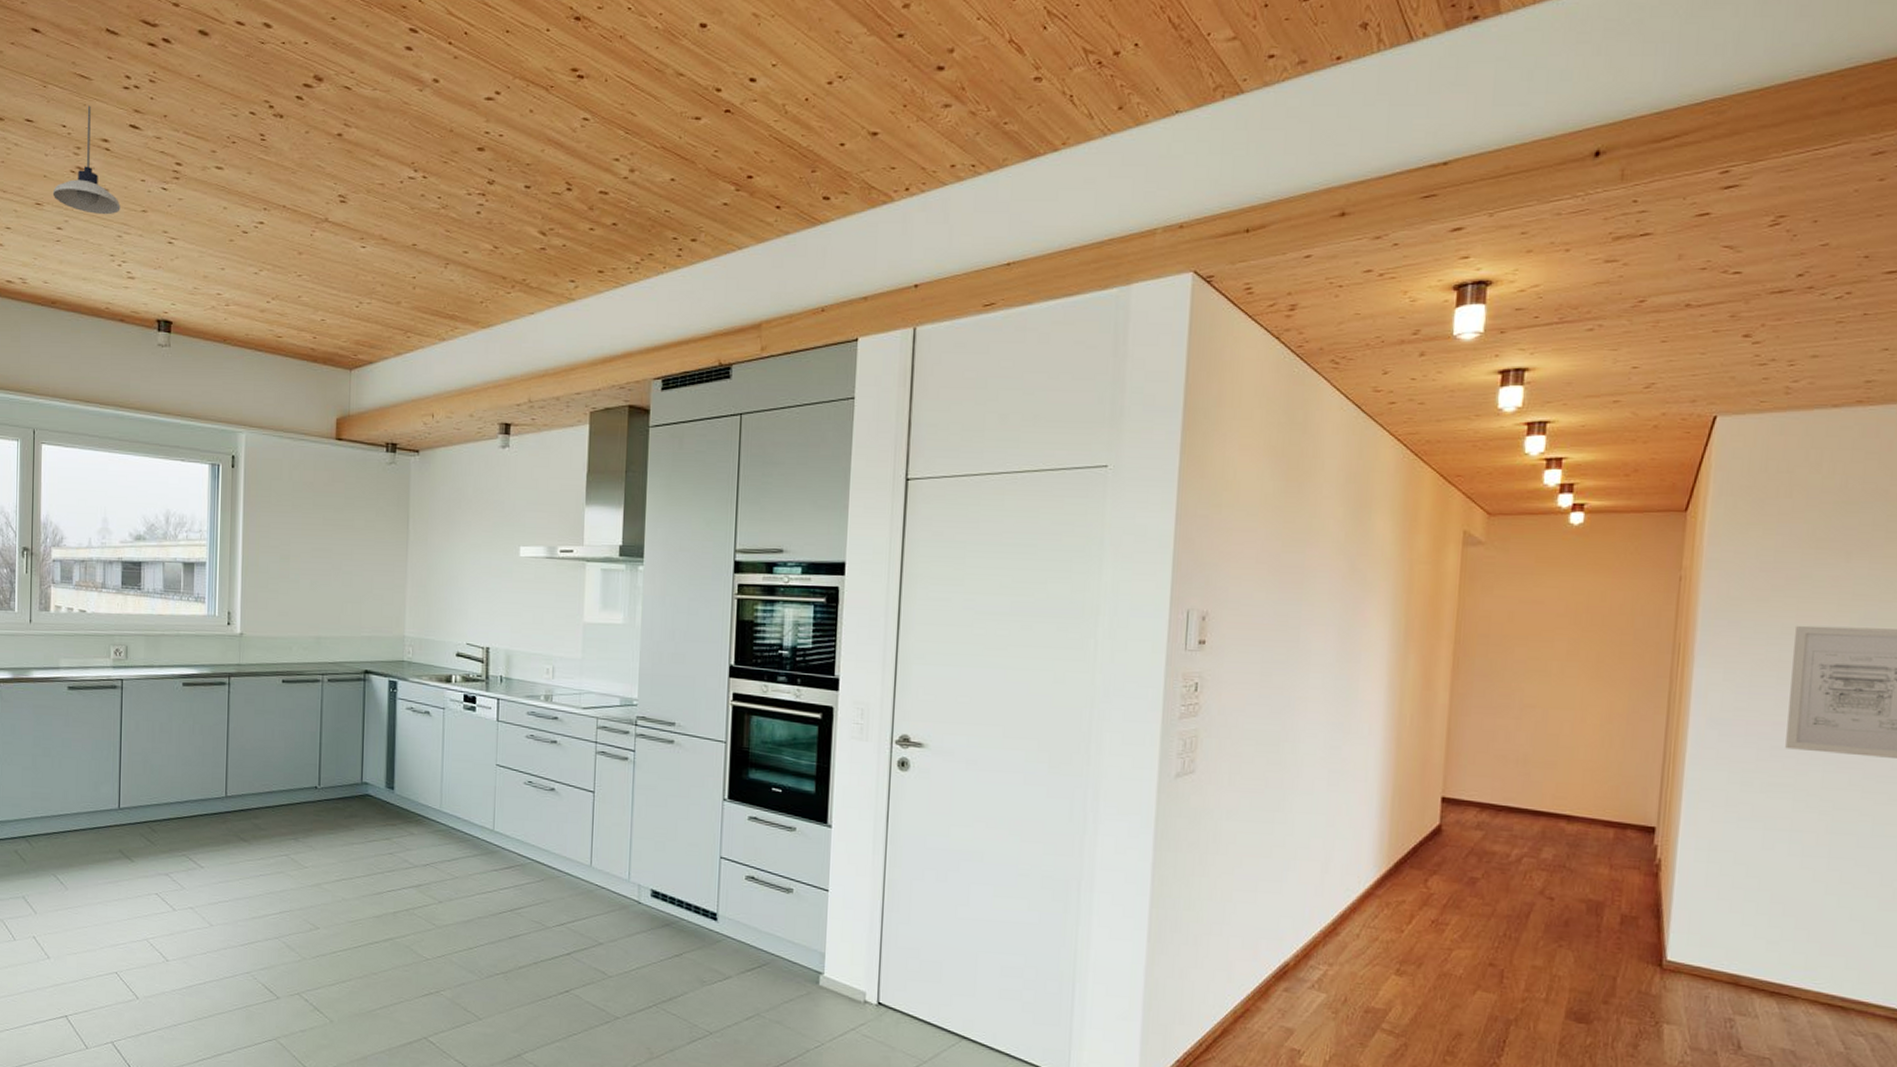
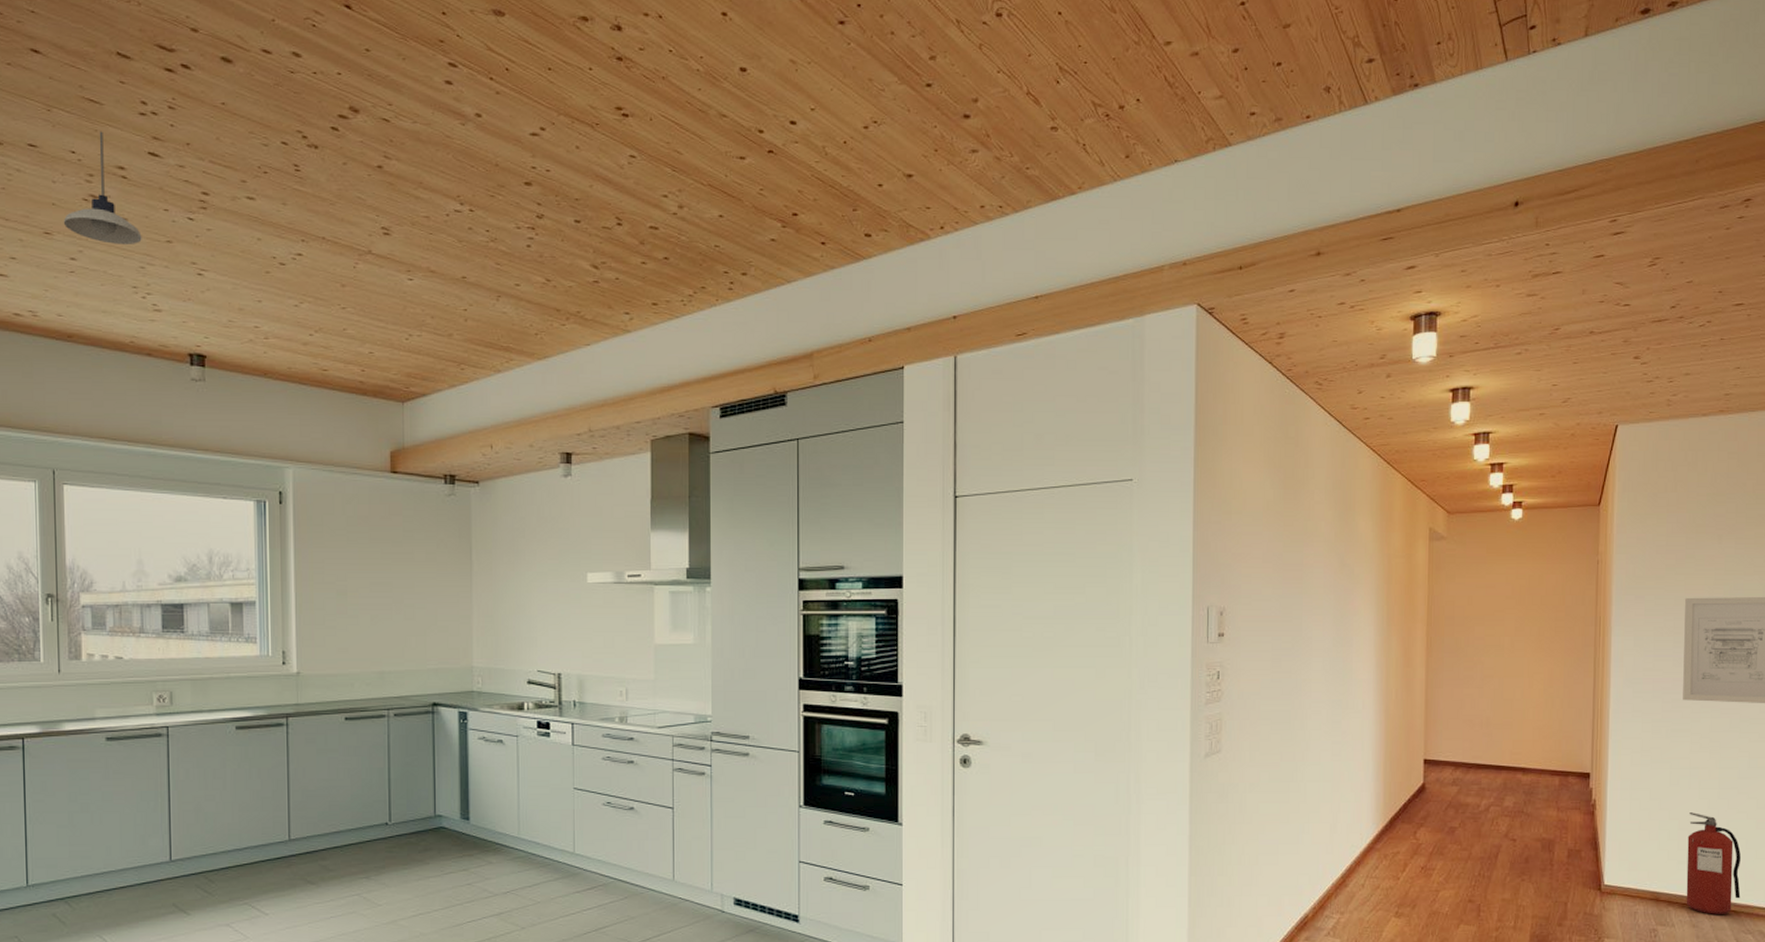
fire extinguisher: none [1775,884,1855,1010] -> present [1686,812,1741,914]

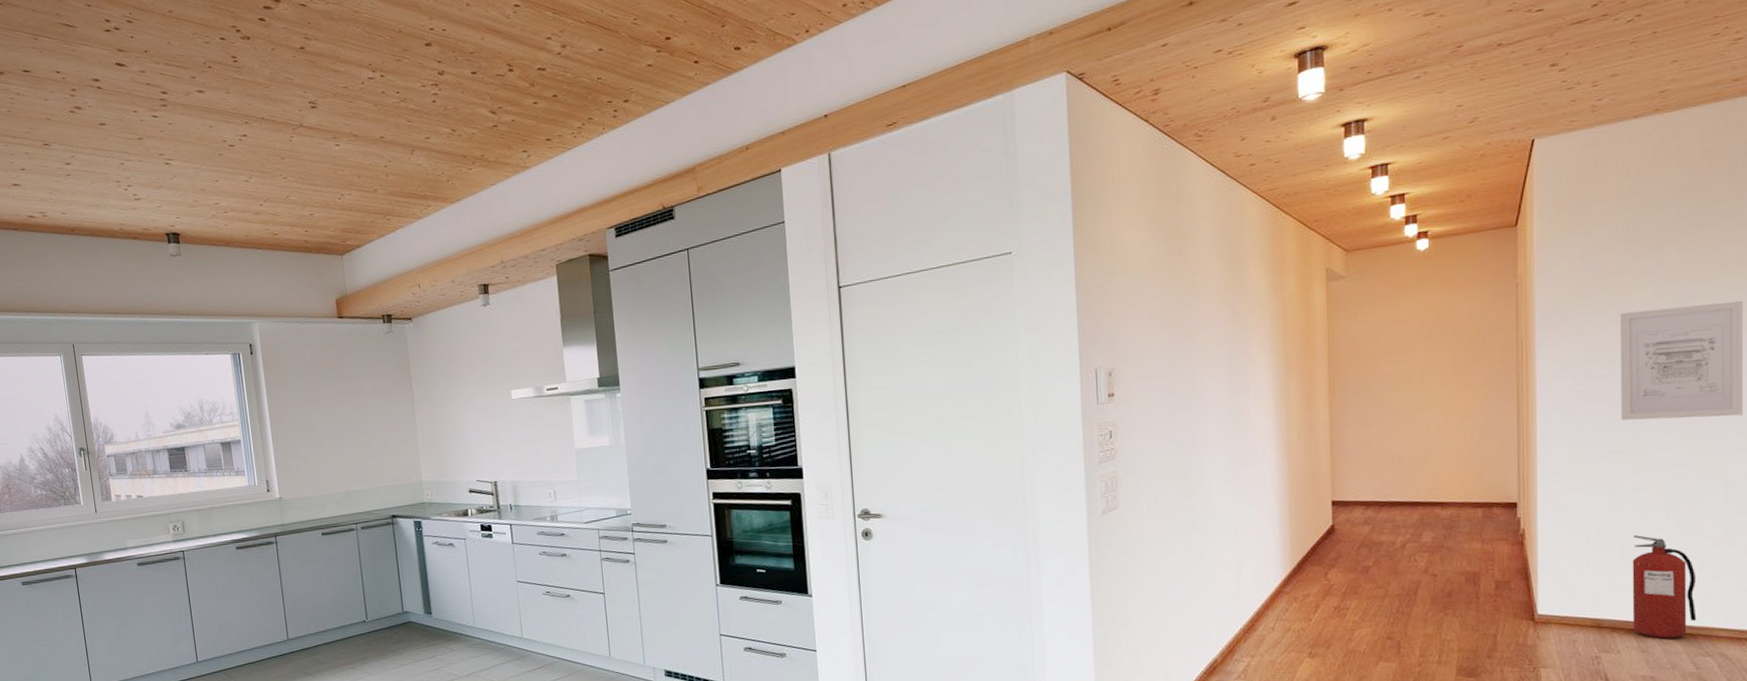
pendant light: present [63,131,142,246] -> none [57,50,119,147]

